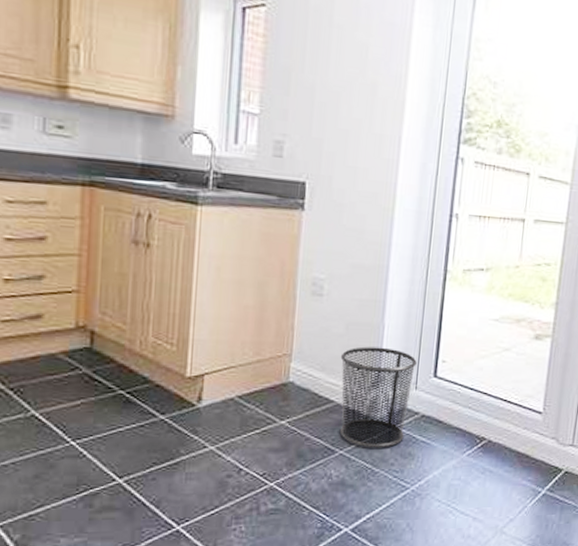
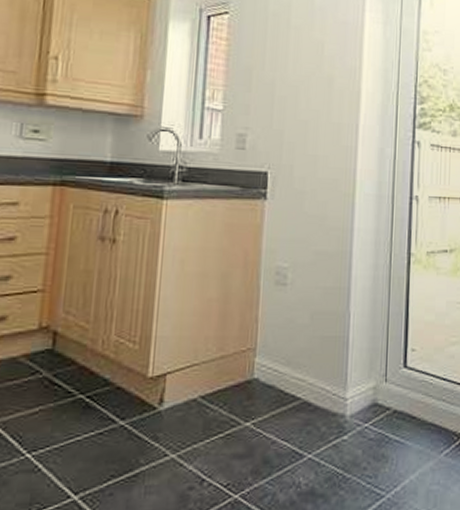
waste bin: present [340,346,417,448] -> none [306,337,385,451]

